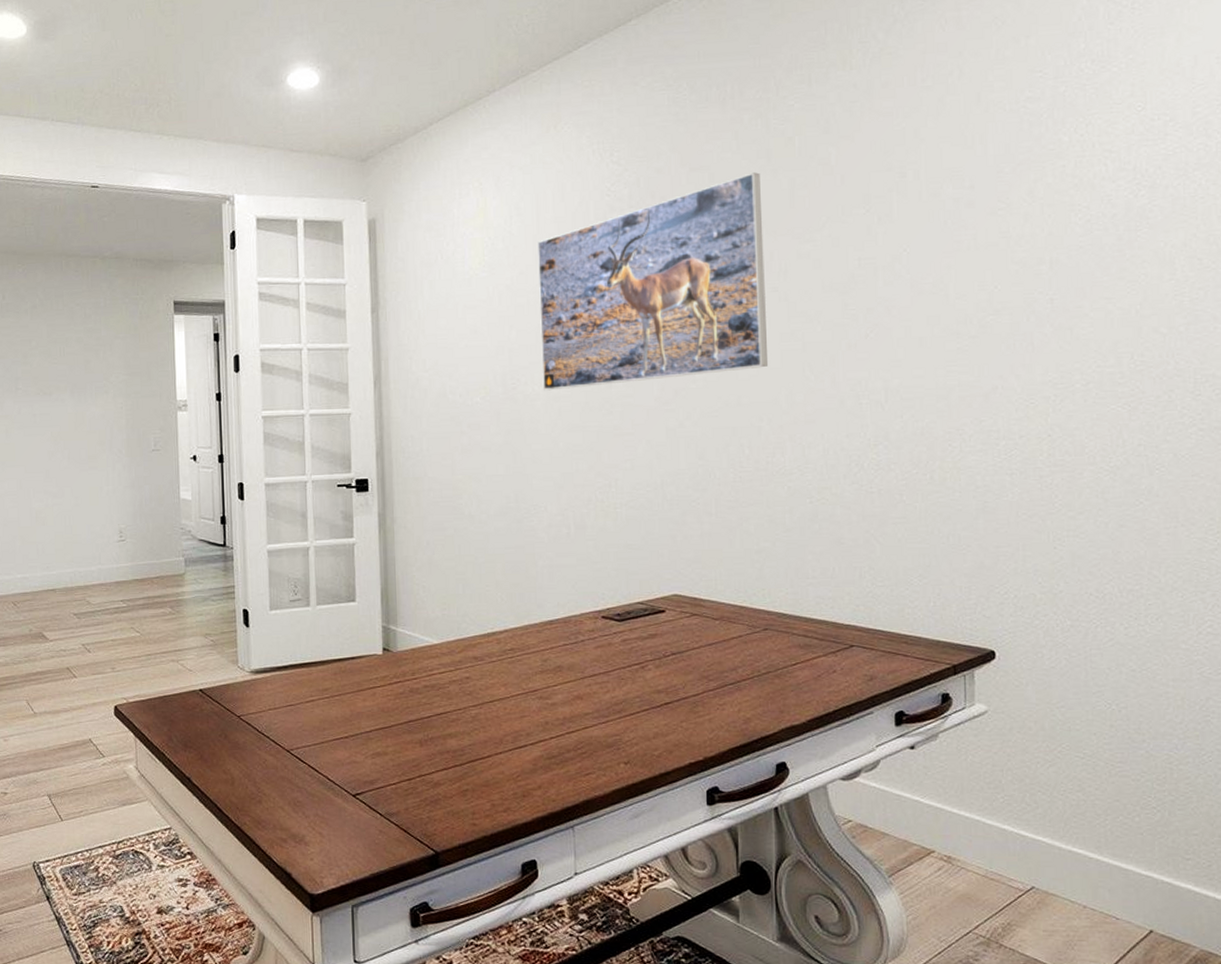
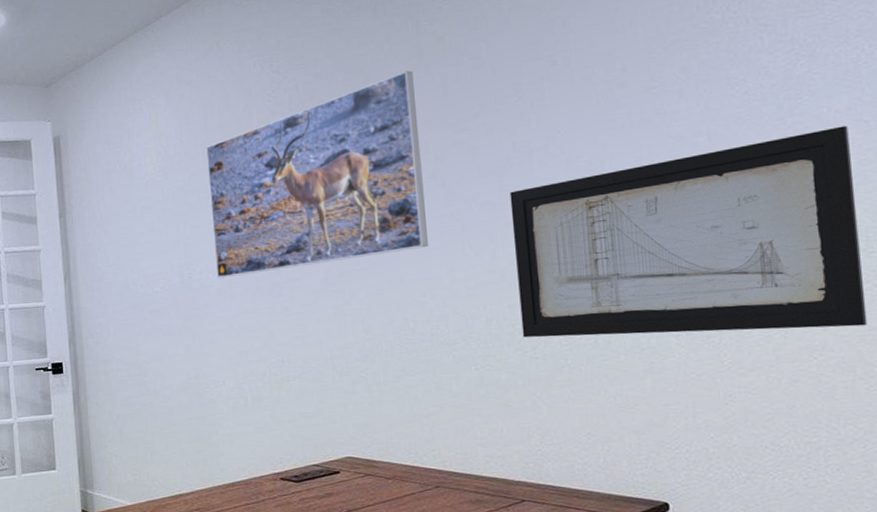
wall art: none [853,262,1191,472] -> present [509,125,868,338]

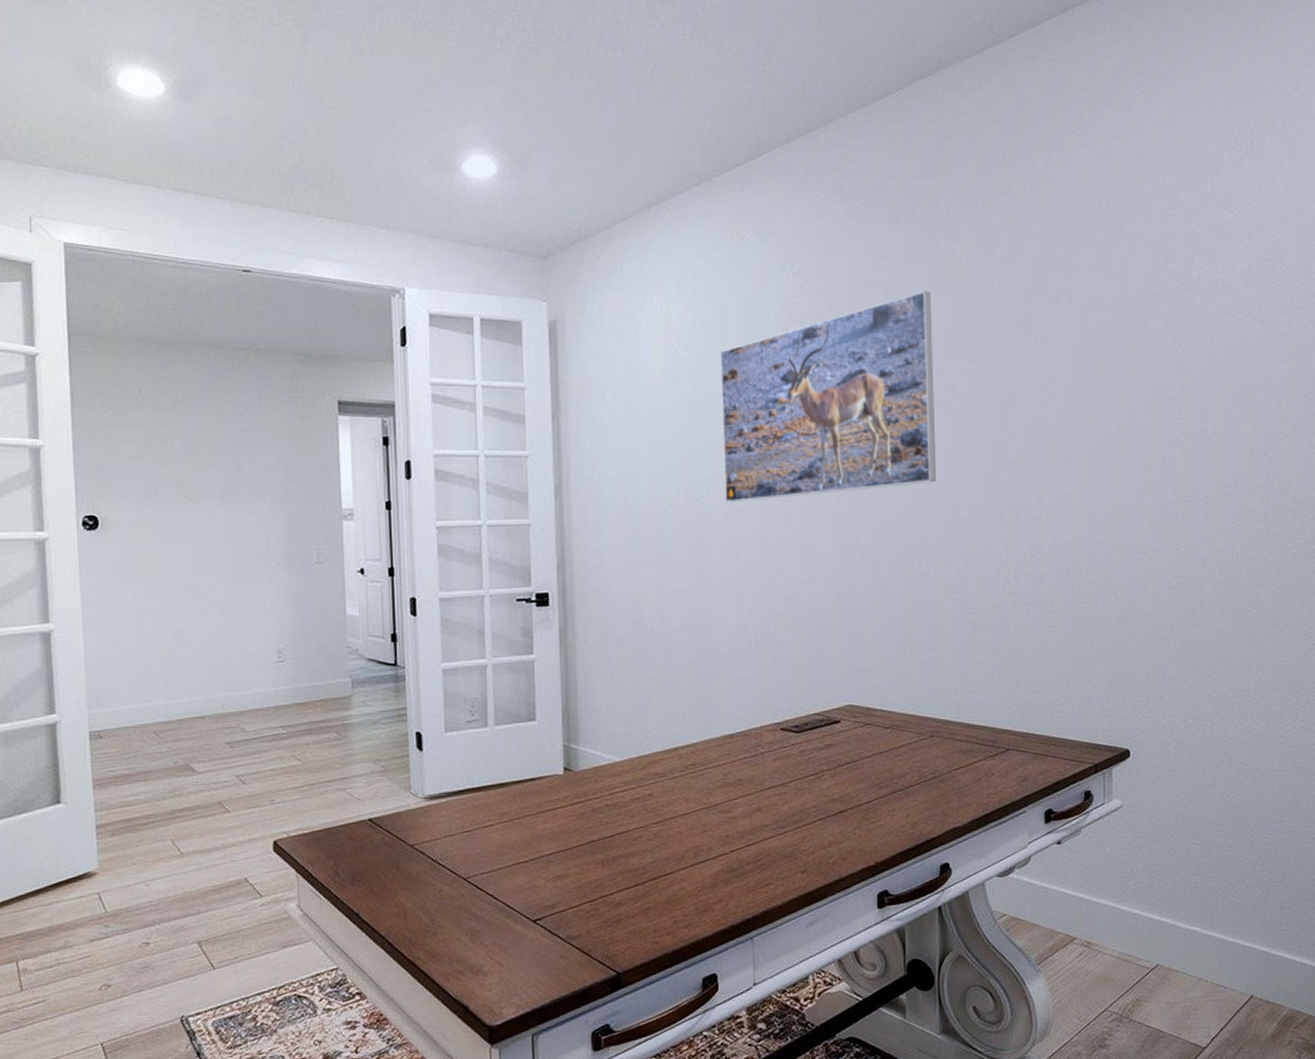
wall art: present [509,125,868,338] -> none [1012,392,1290,583]

